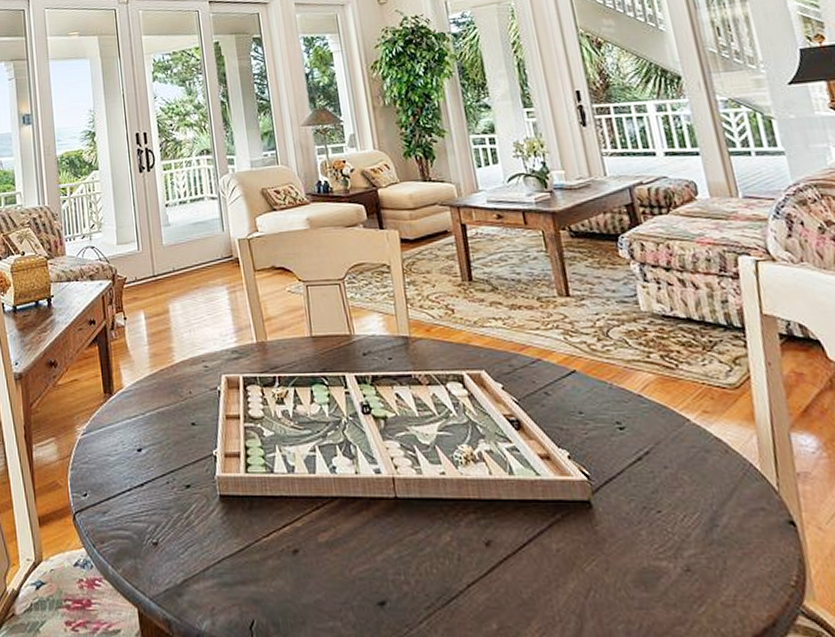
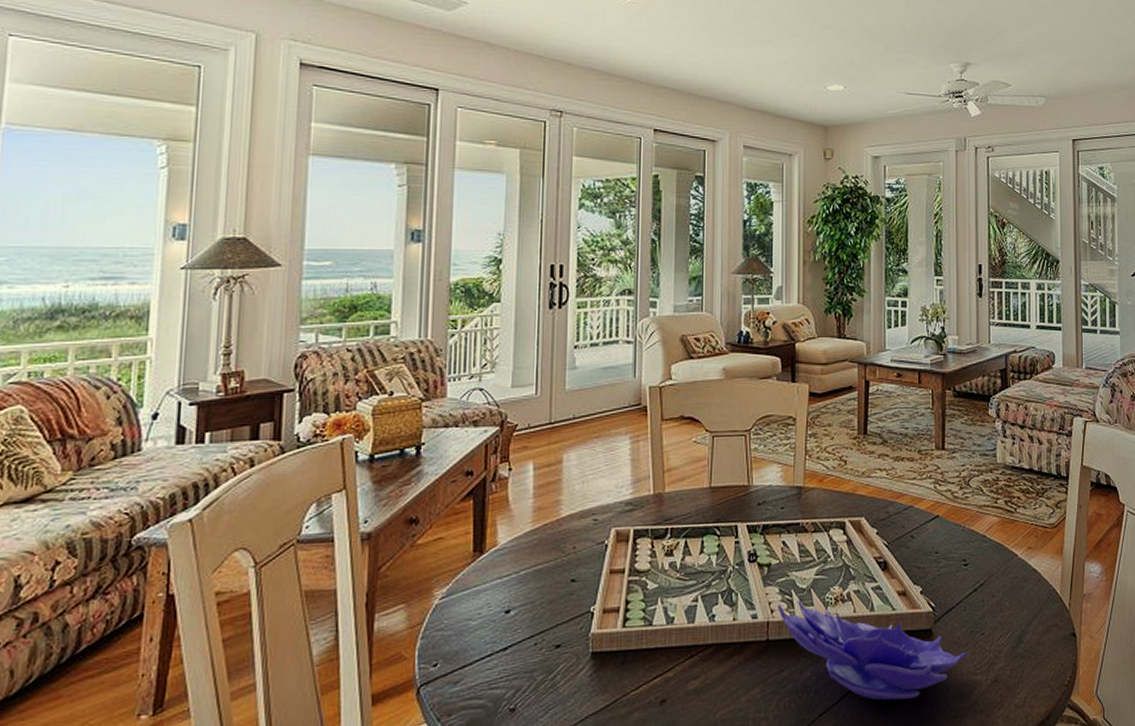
decorative bowl: none [401,457,644,579] -> present [778,600,968,701]

